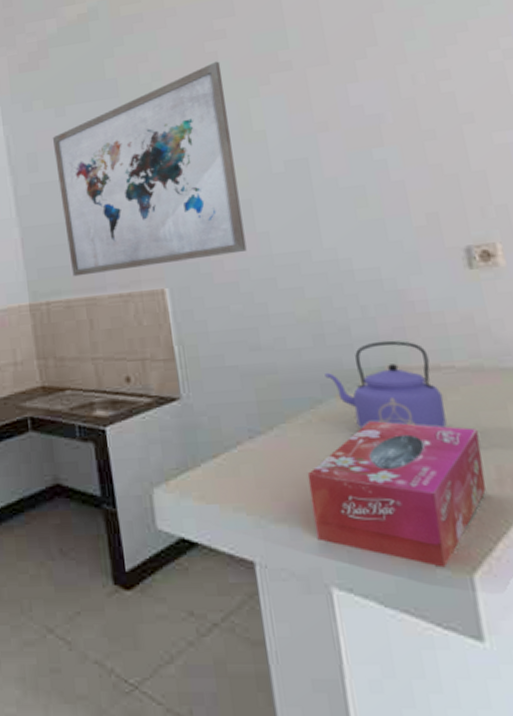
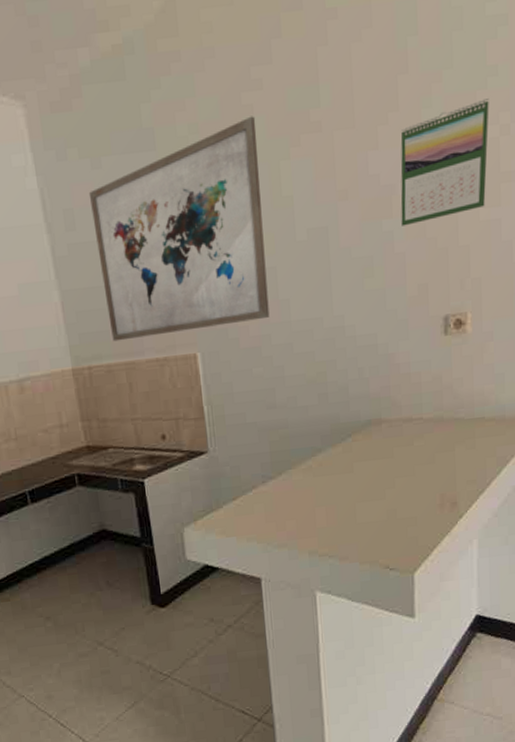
tissue box: present [307,420,486,568] -> none [305,464,432,571]
kettle: present [325,340,447,429] -> none [325,397,411,471]
calendar: none [383,26,498,154] -> present [400,99,489,226]

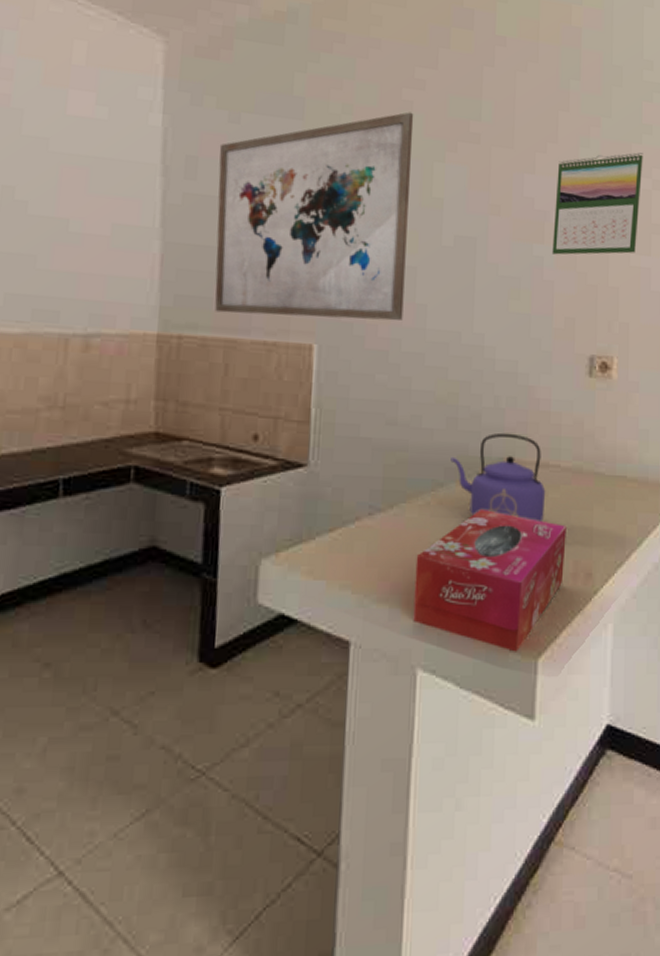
tissue box: none [305,464,432,571] -> present [413,508,566,652]
kettle: none [325,397,411,471] -> present [450,432,546,521]

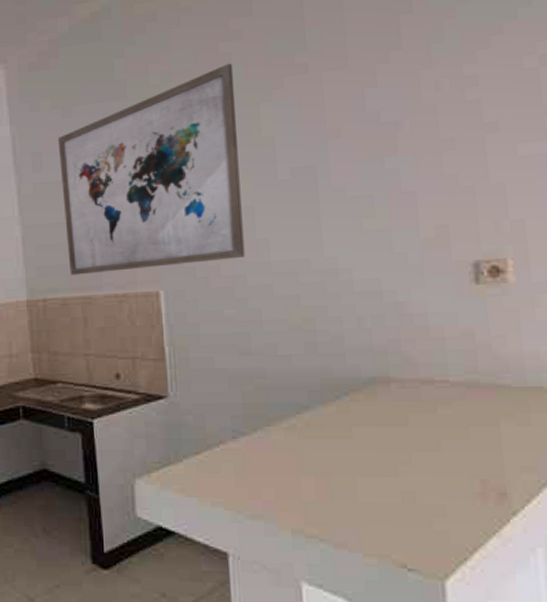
tissue box: present [413,508,566,652] -> none [287,428,468,572]
kettle: present [450,432,546,521] -> none [313,351,434,439]
calendar: present [552,152,643,255] -> none [405,29,525,164]

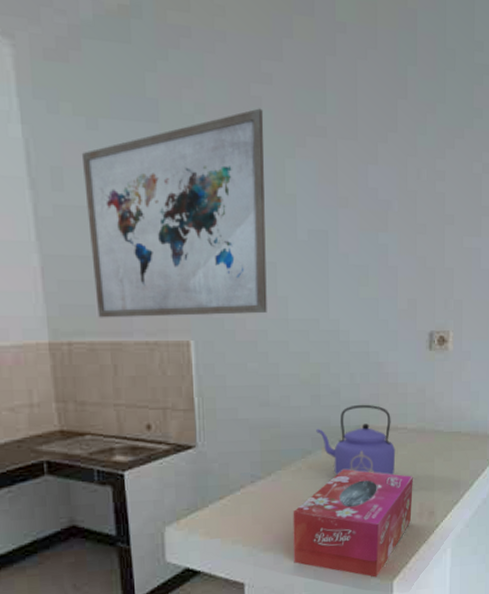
tissue box: none [287,428,468,572] -> present [293,468,413,578]
kettle: none [313,351,434,439] -> present [316,404,396,475]

